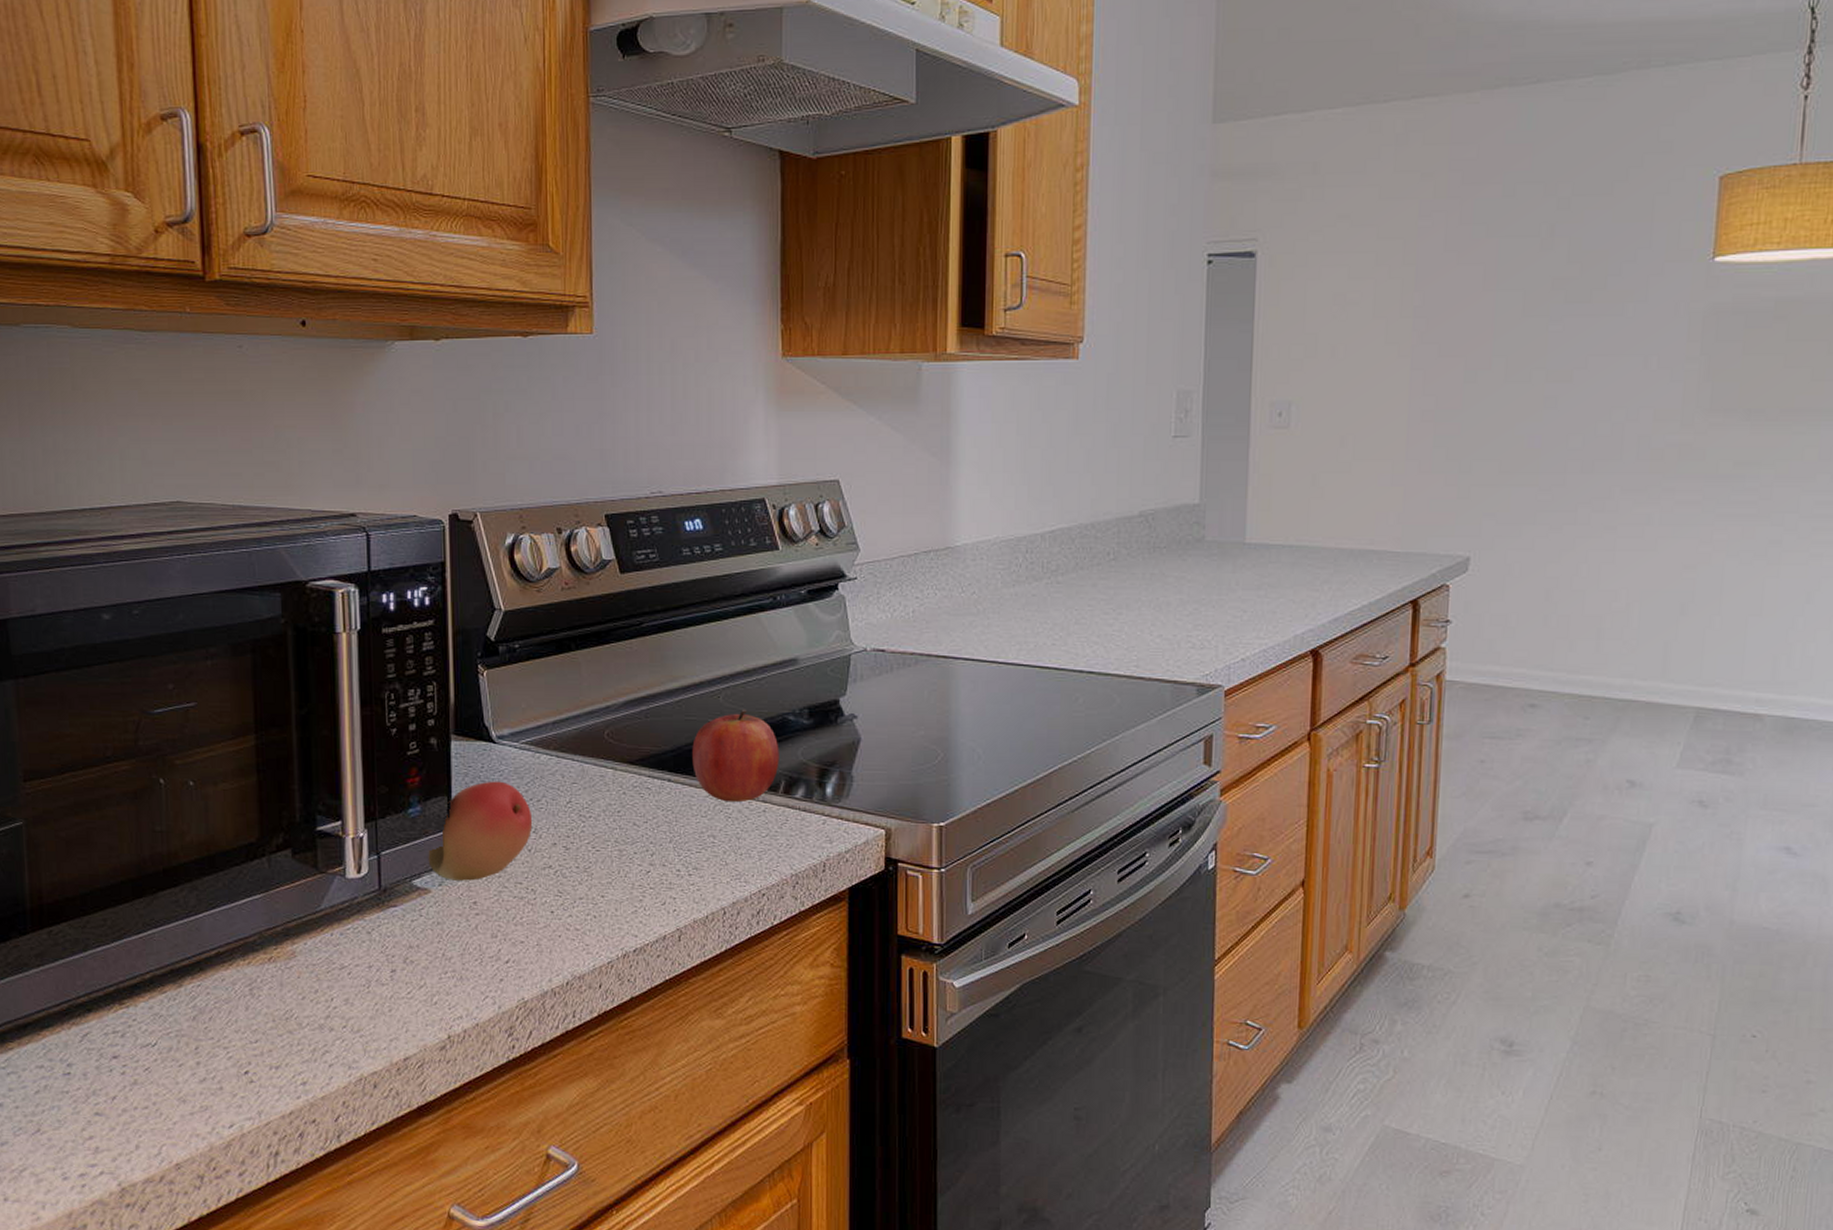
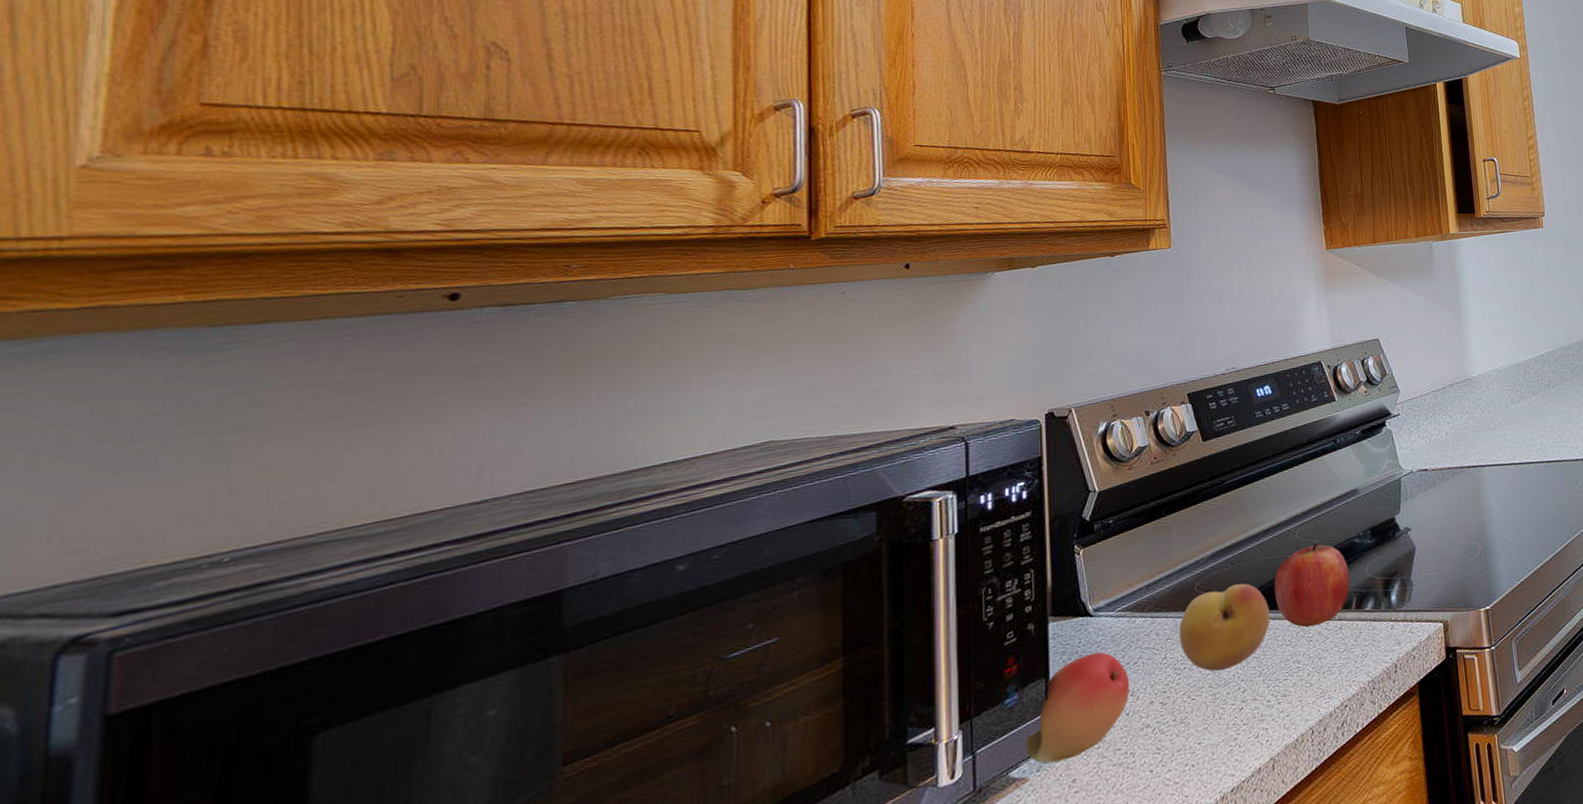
fruit: none [585,740,685,828] -> present [1178,583,1270,672]

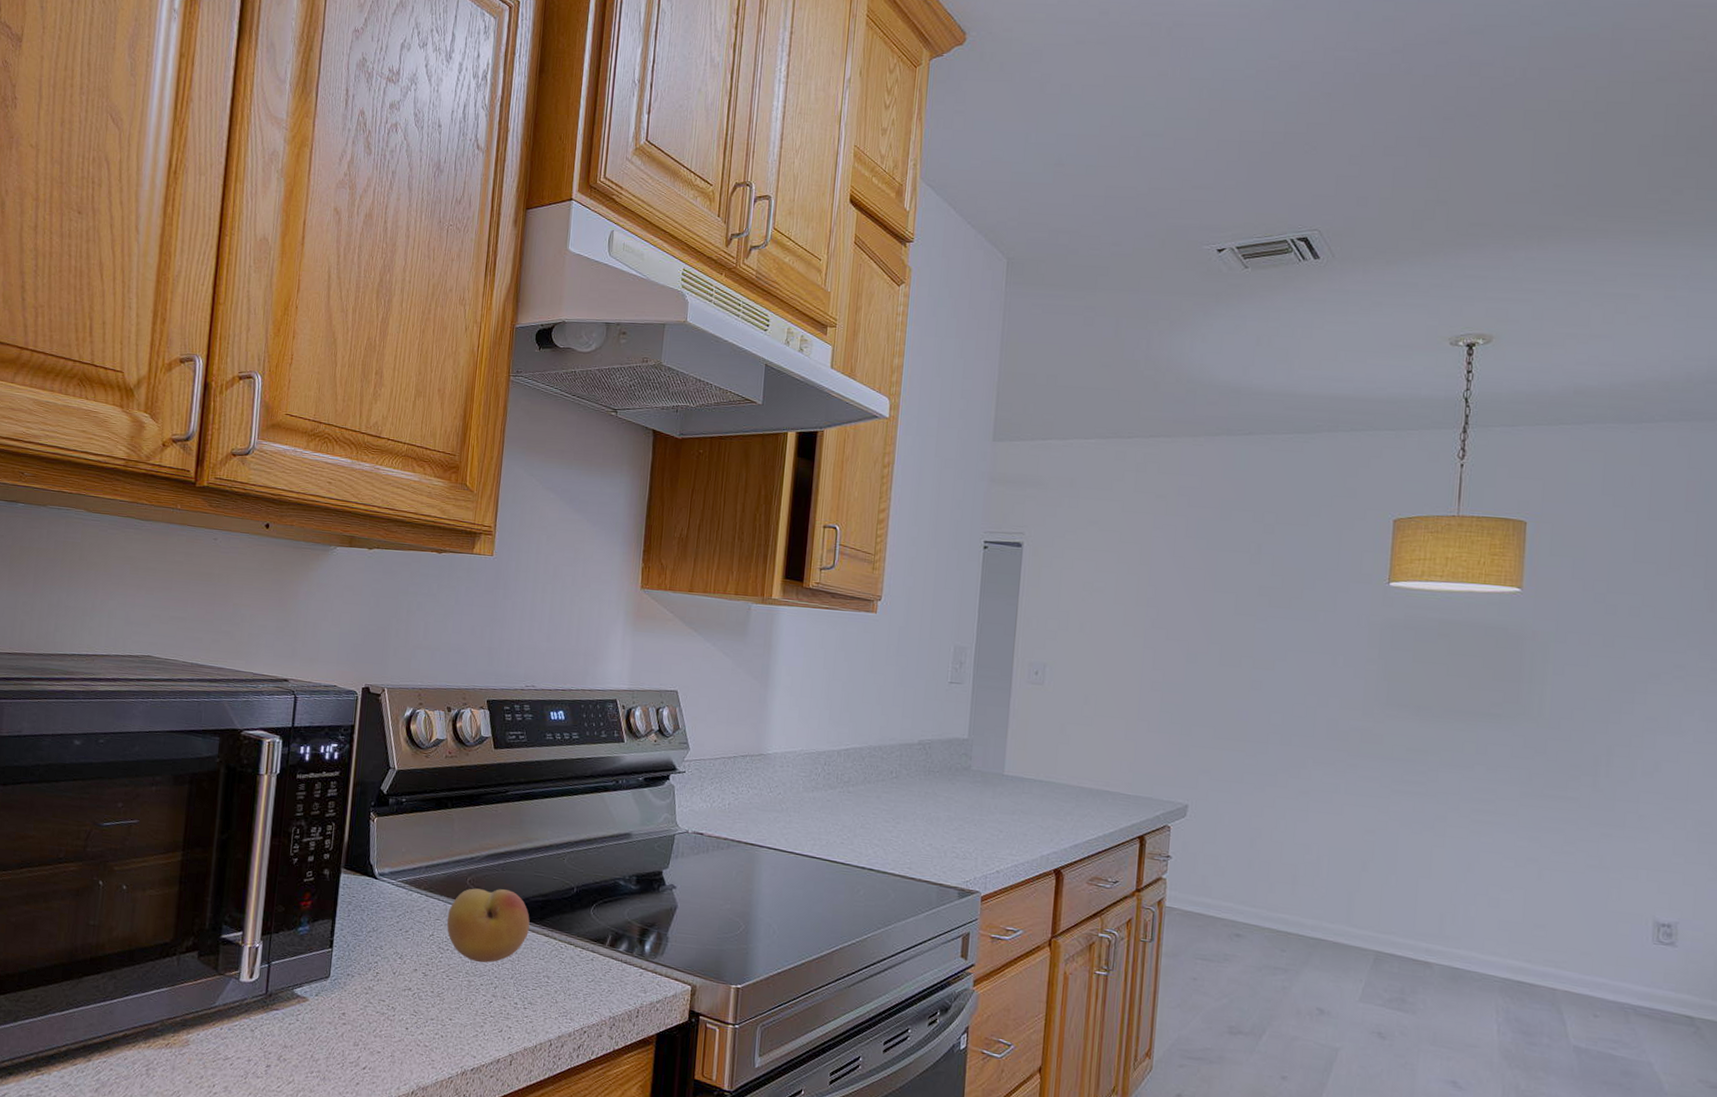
fruit: present [1025,652,1130,764] -> none [309,910,400,995]
fruit: present [1274,540,1350,627] -> none [536,871,610,950]

